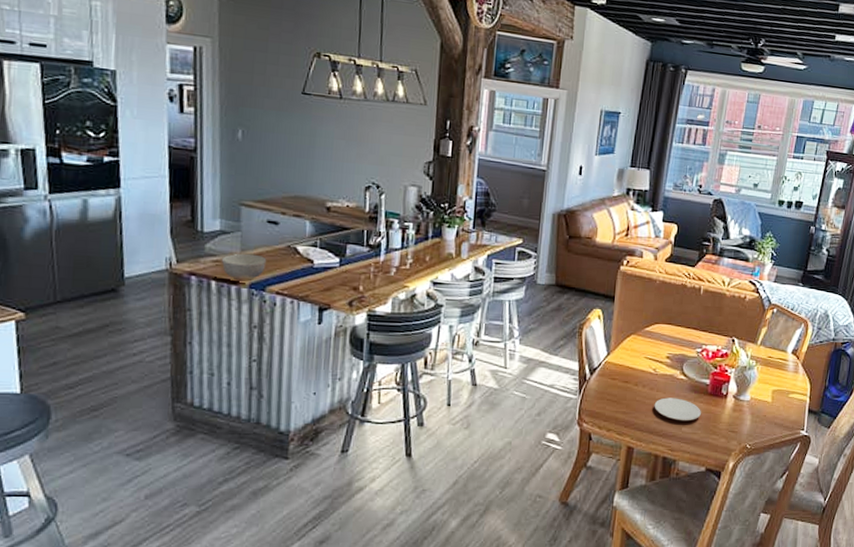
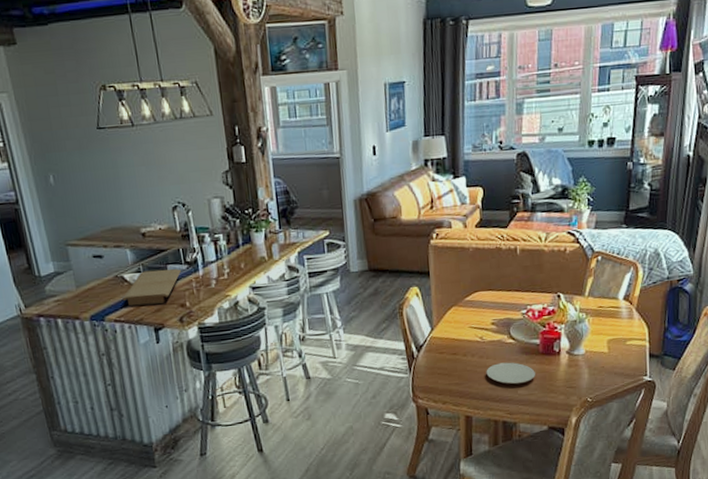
bowl: present [221,253,267,282] -> none [61,288,101,316]
cutting board: none [290,246,361,283] -> present [122,269,181,306]

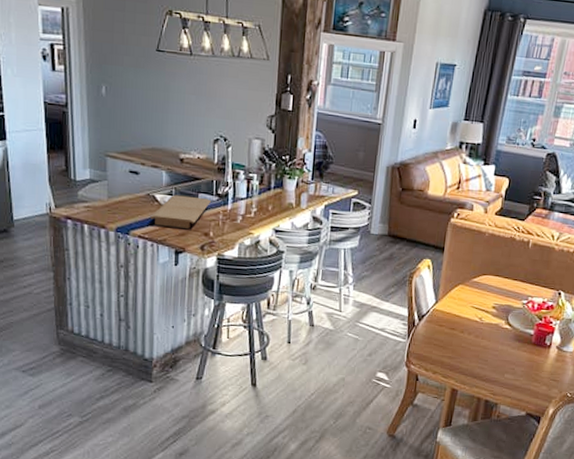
plate: present [486,362,535,385] -> none [478,345,524,369]

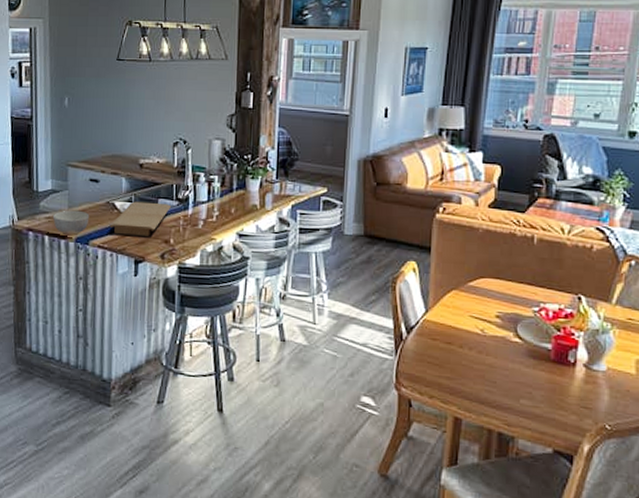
bowl: none [91,200,130,226] -> present [52,210,90,236]

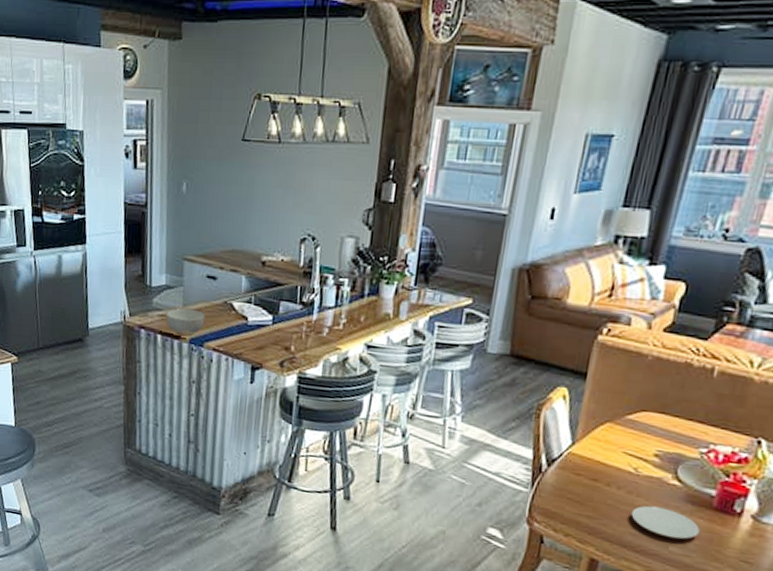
cutting board: present [109,201,171,236] -> none [226,302,294,342]
plate: none [484,363,543,392] -> present [631,505,700,540]

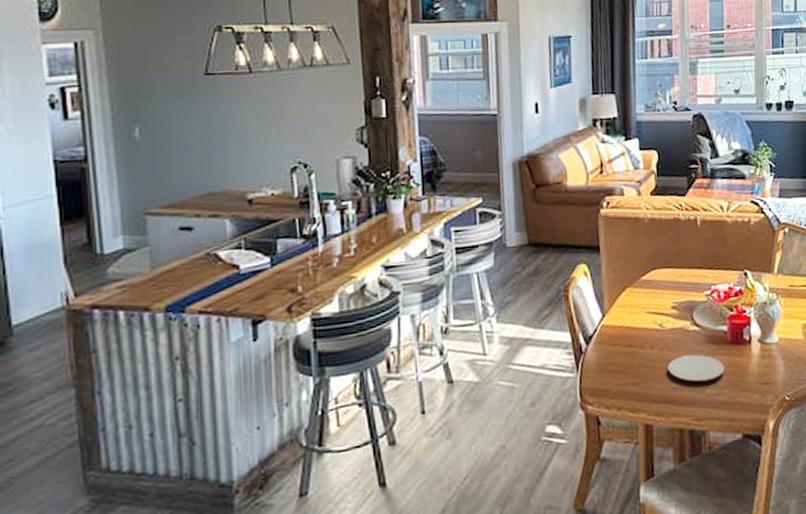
bowl: present [165,308,206,337] -> none [128,269,184,306]

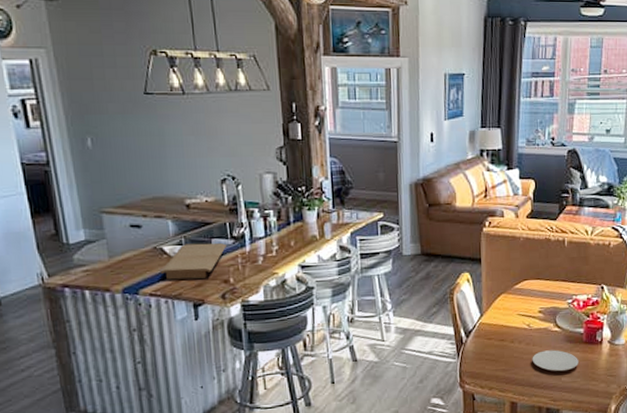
cutting board: none [213,244,295,292] -> present [160,243,226,280]

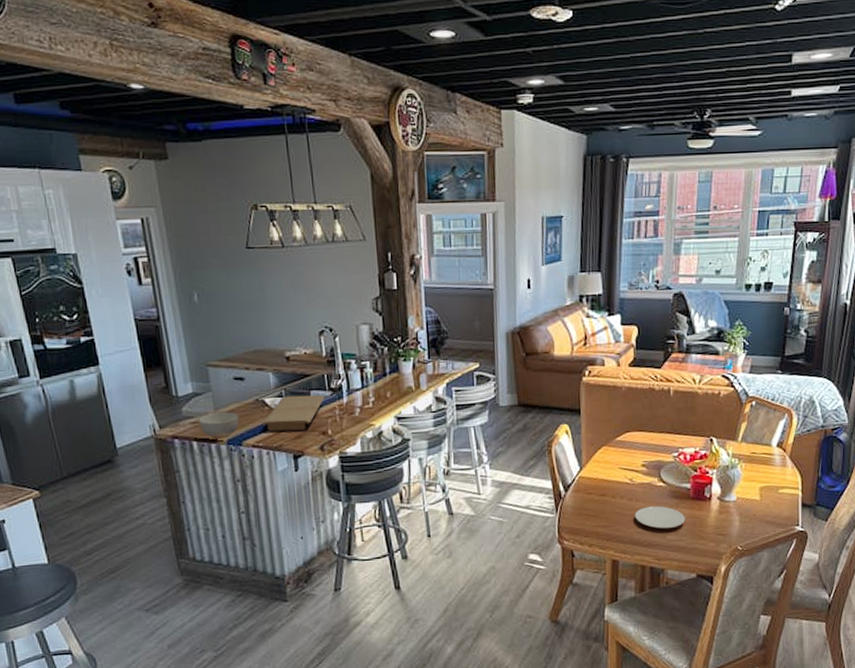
bowl: none [91,259,136,288] -> present [198,411,240,439]

